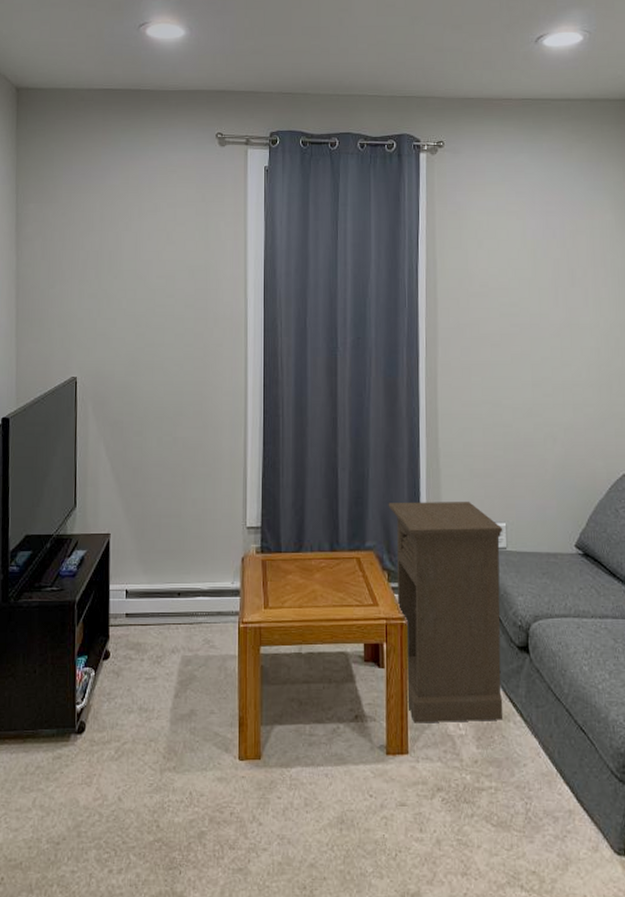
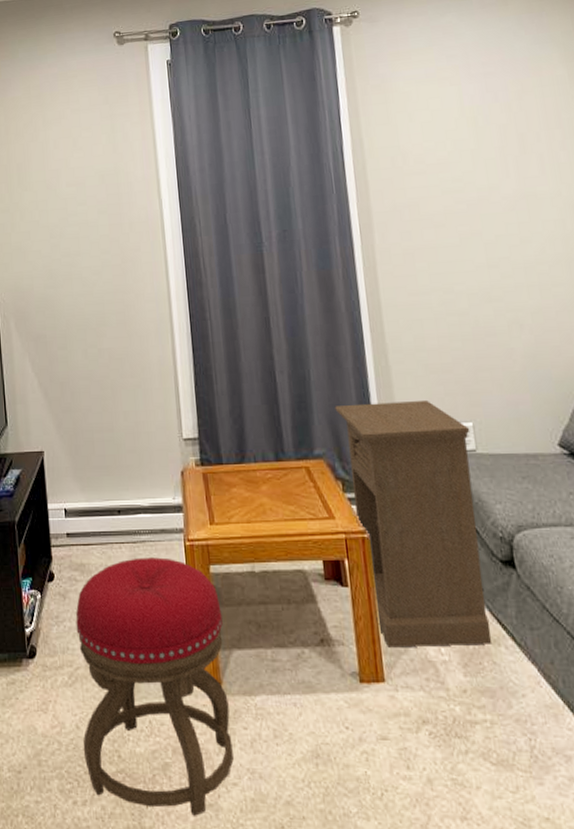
stool: none [123,638,267,880] -> present [75,557,234,816]

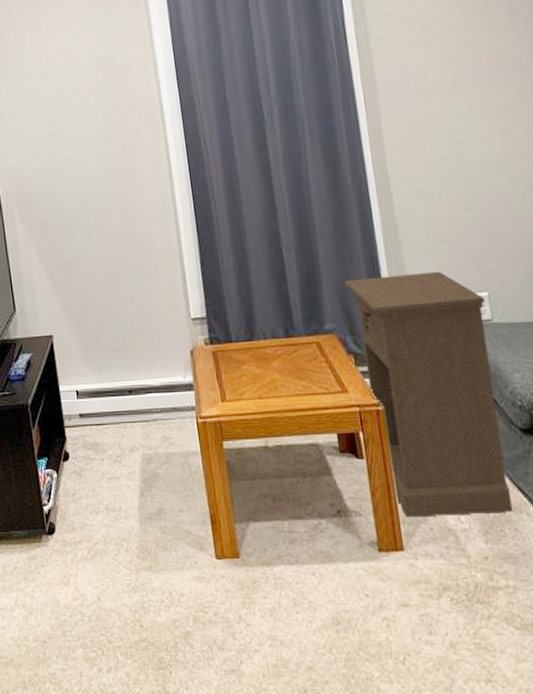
stool: present [75,557,234,816] -> none [92,435,255,681]

